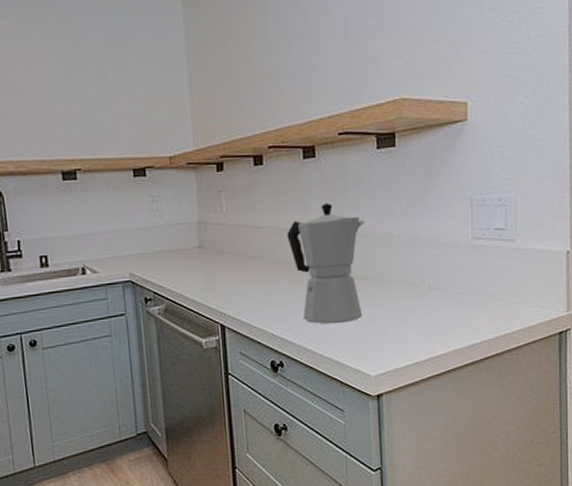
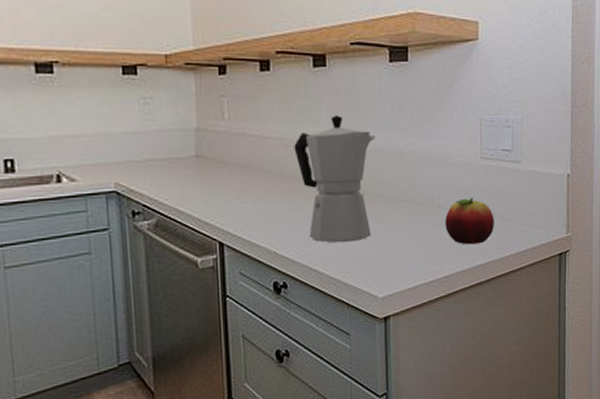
fruit: none [437,278,488,325] -> present [445,198,494,245]

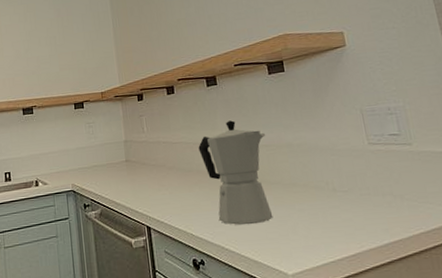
fruit: present [445,198,494,245] -> none [342,180,396,224]

